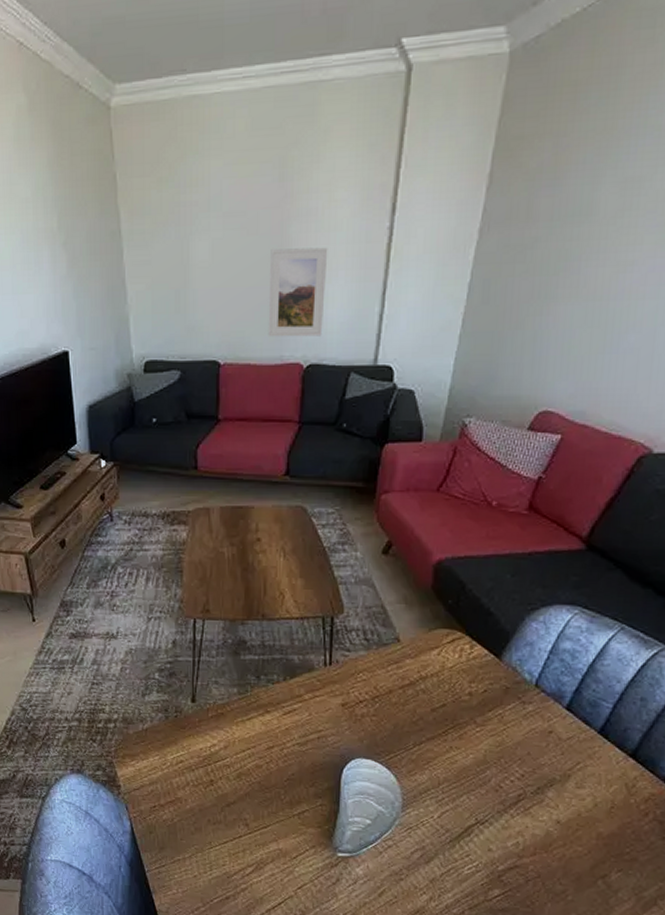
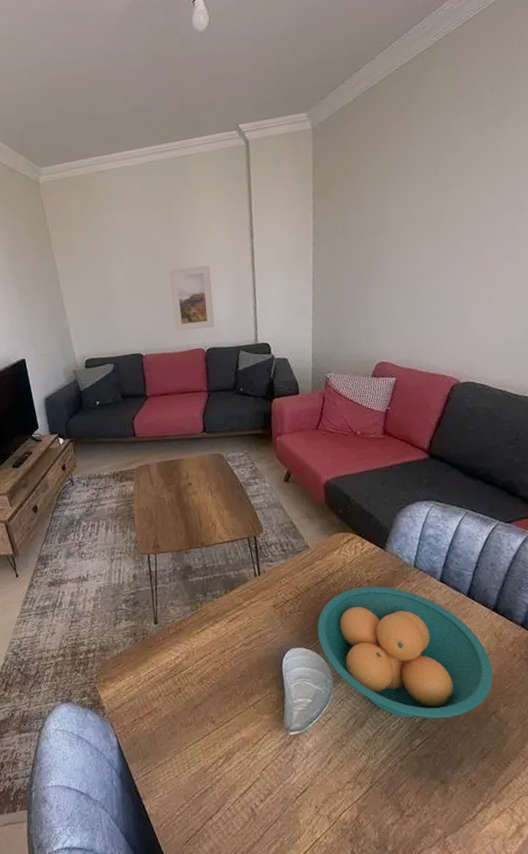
fruit bowl: none [392,699,613,873] -> present [317,586,493,719]

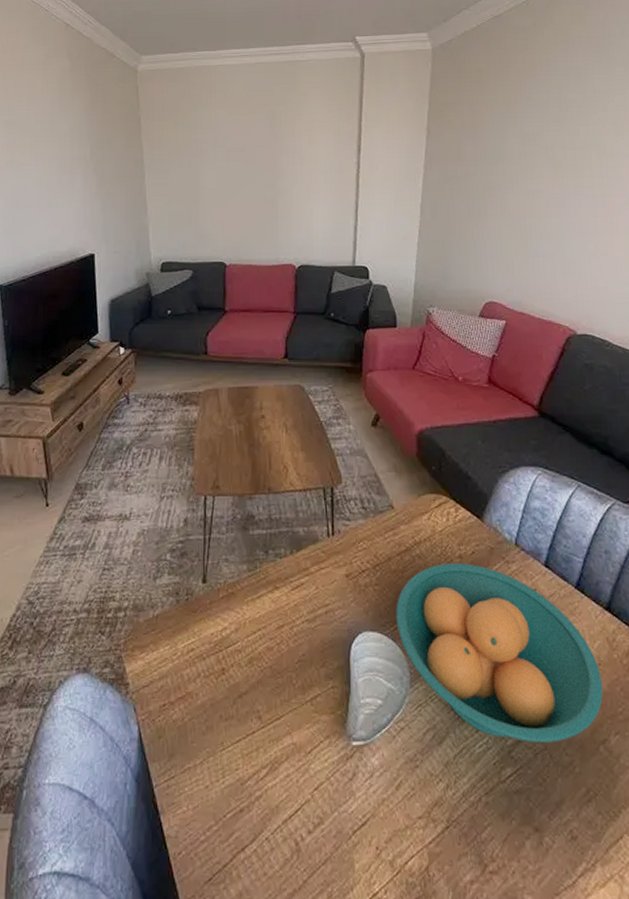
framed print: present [169,265,215,332] -> none [265,176,311,244]

